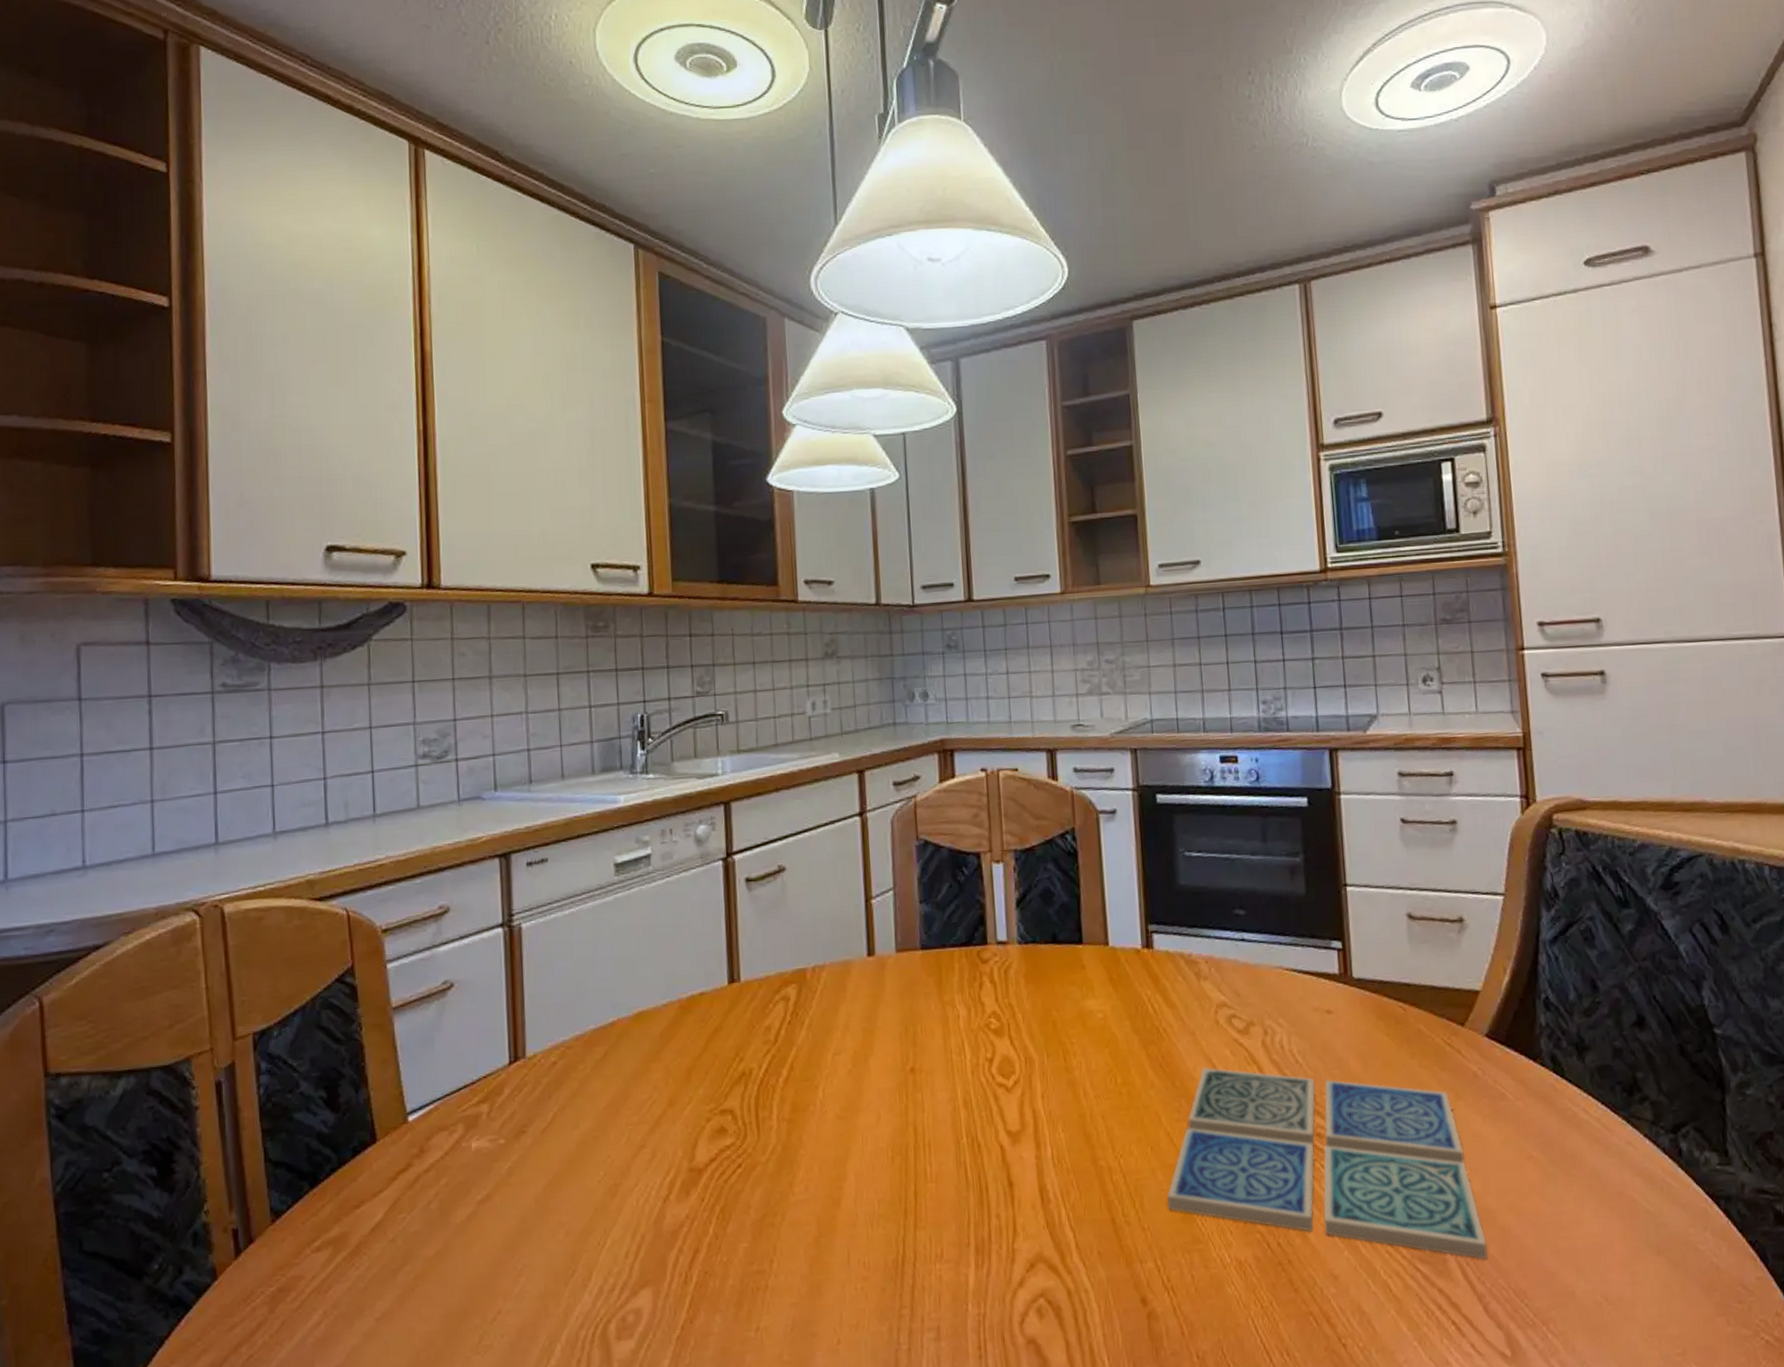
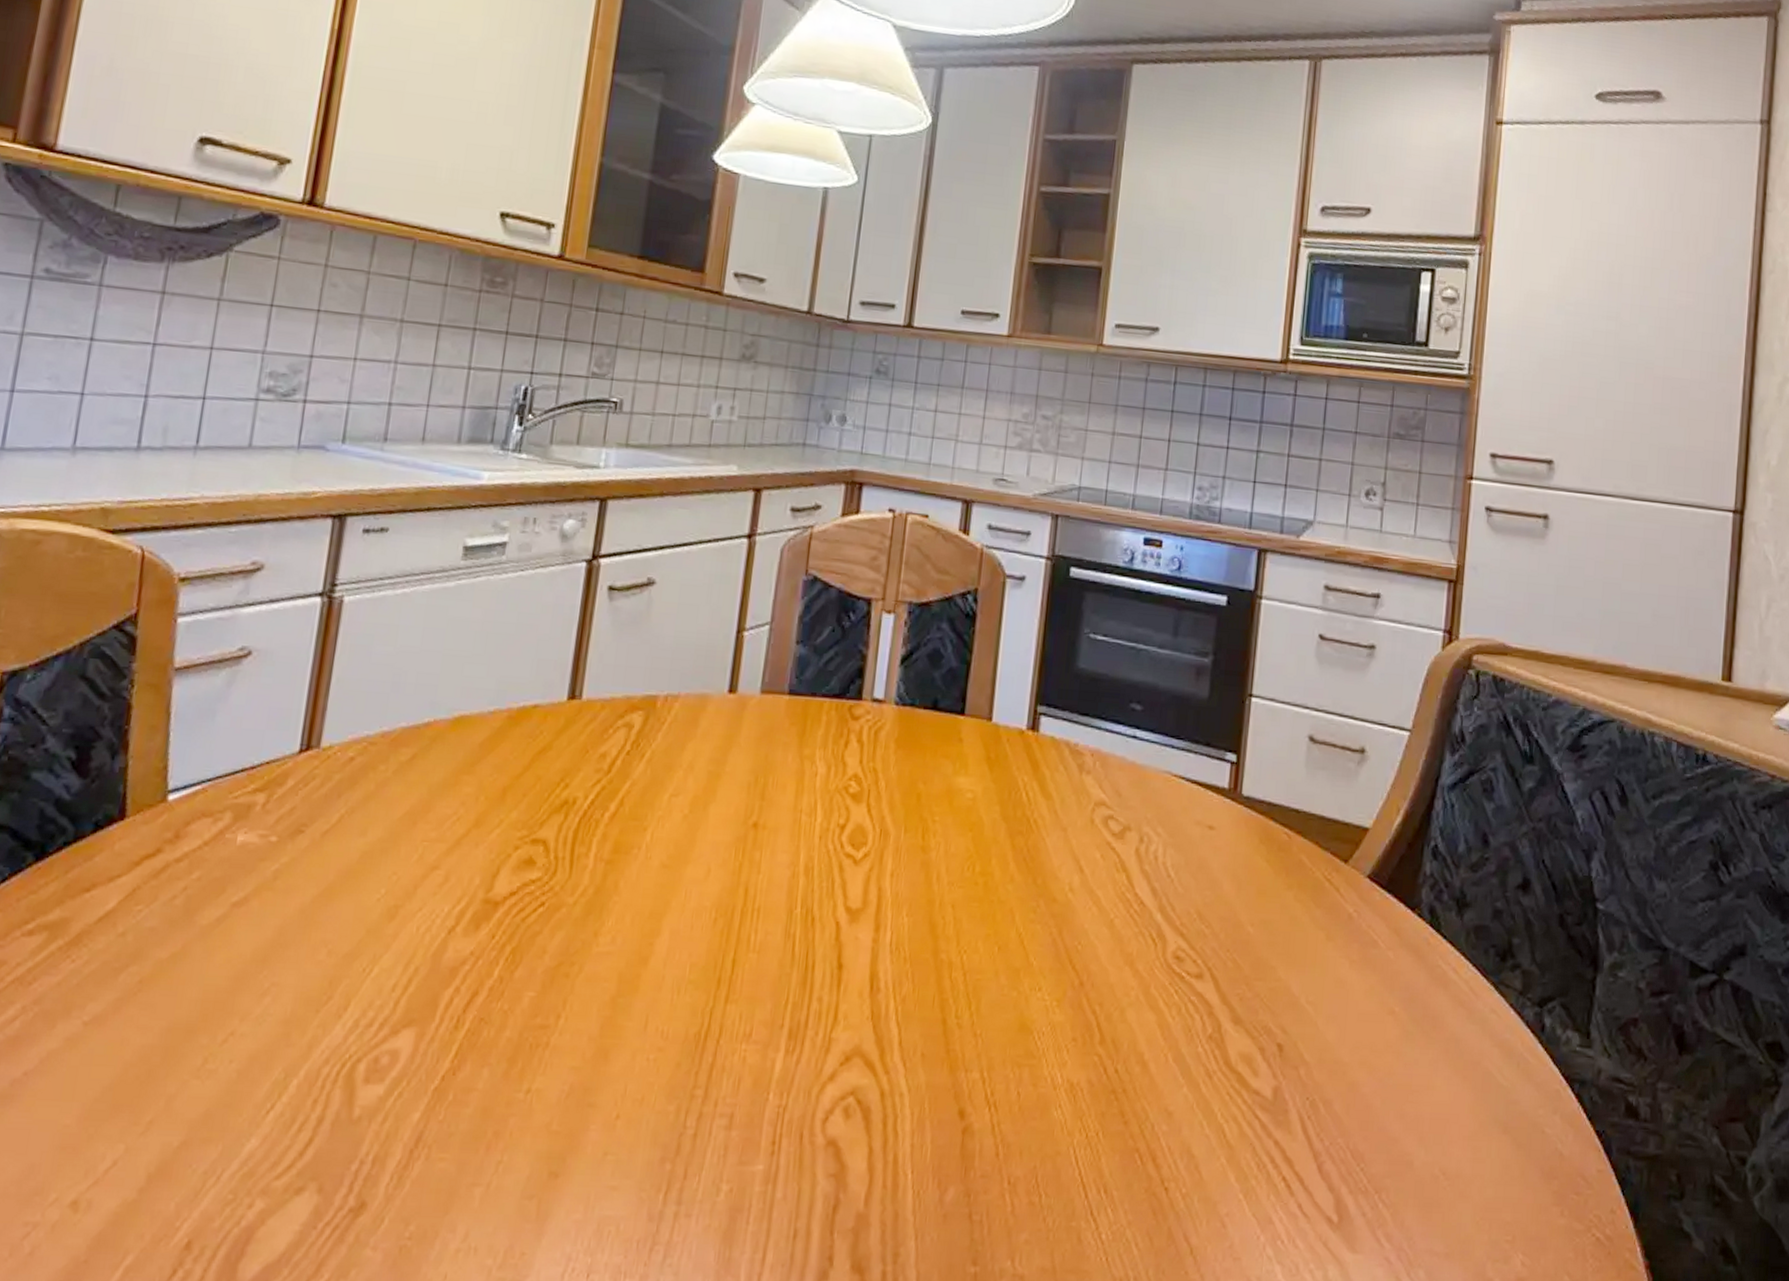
drink coaster: present [1167,1067,1489,1260] -> none [1006,867,1332,1115]

